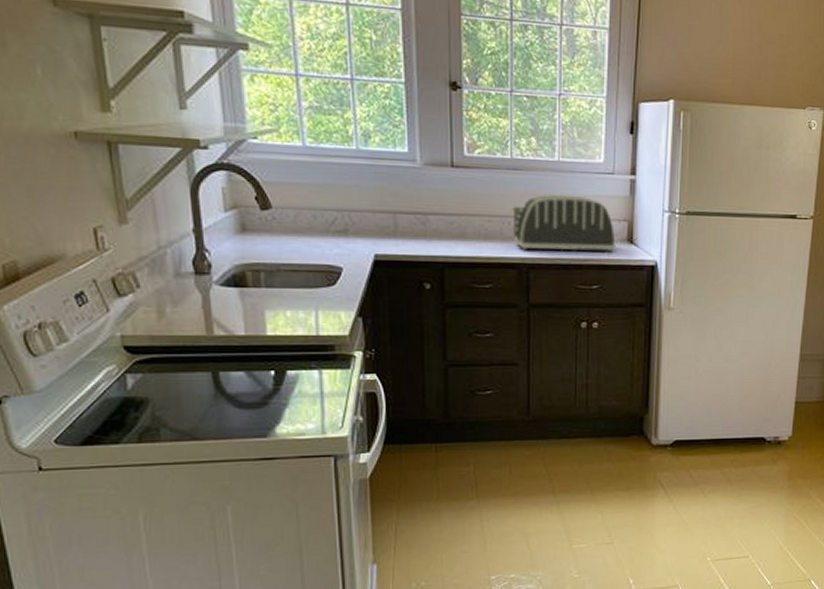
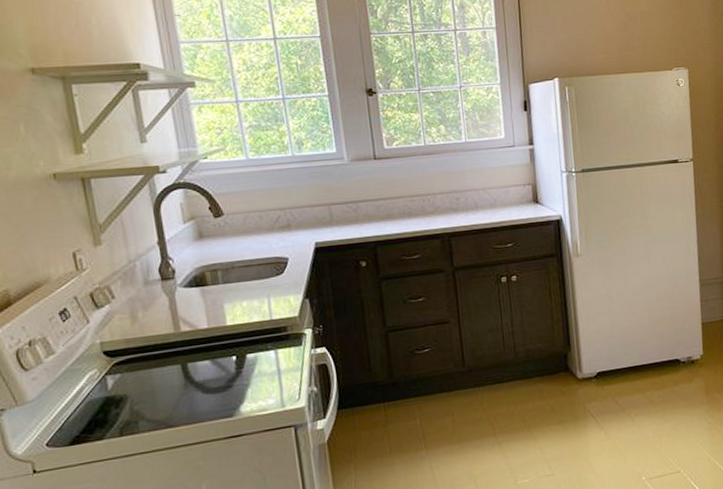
toaster: present [509,194,616,253] -> none [427,169,524,222]

